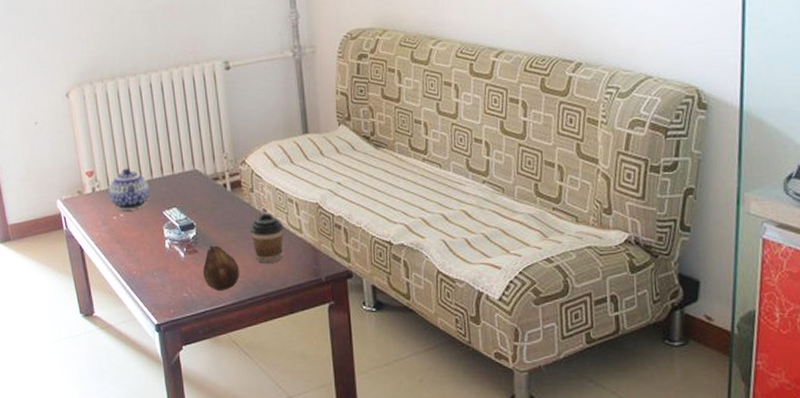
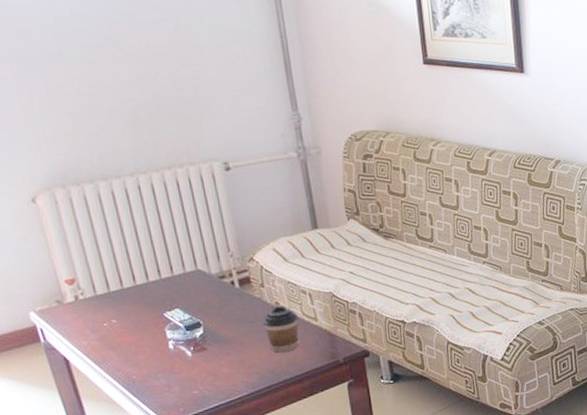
teapot: present [109,168,150,210] -> none [95,273,147,316]
fruit: present [203,245,240,290] -> none [214,341,255,384]

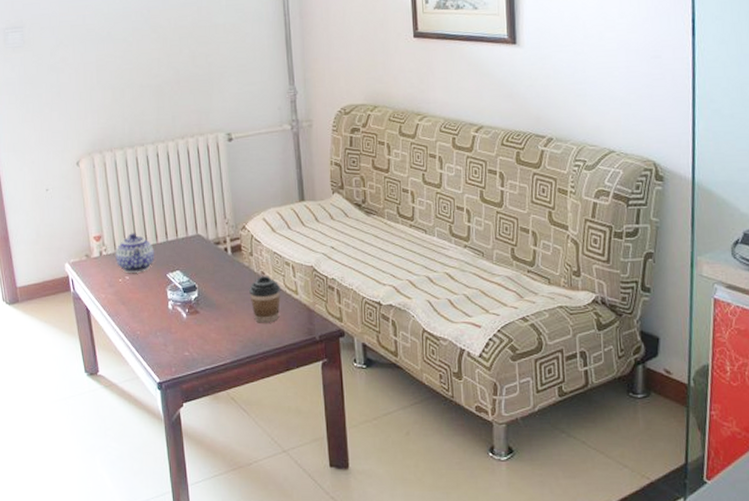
teapot: none [95,273,147,316] -> present [115,233,154,273]

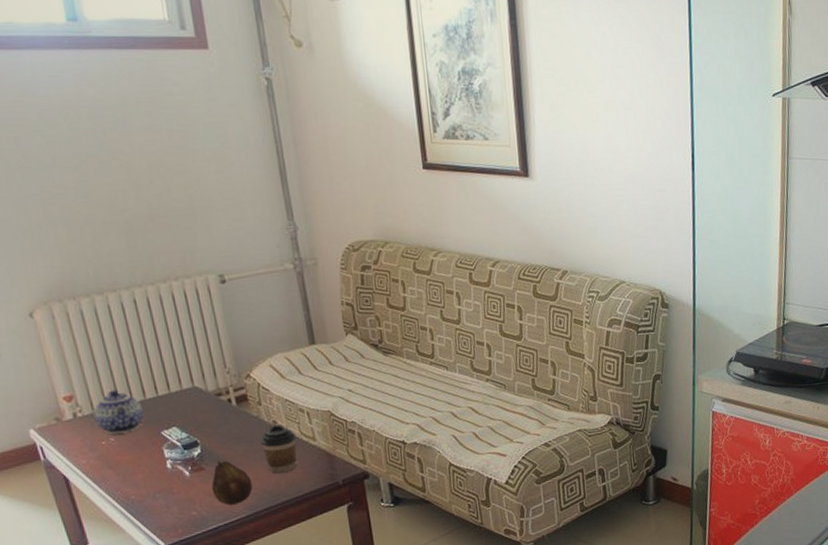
fruit: none [204,306,239,349] -> present [212,460,253,505]

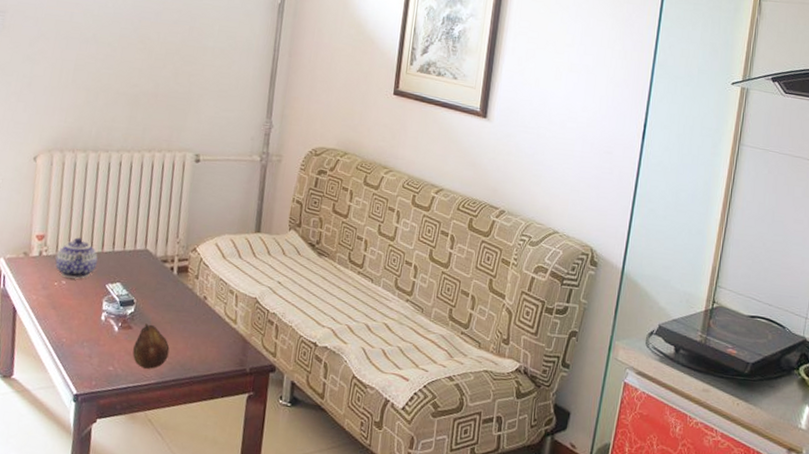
coffee cup: present [260,424,297,474] -> none [187,300,221,349]

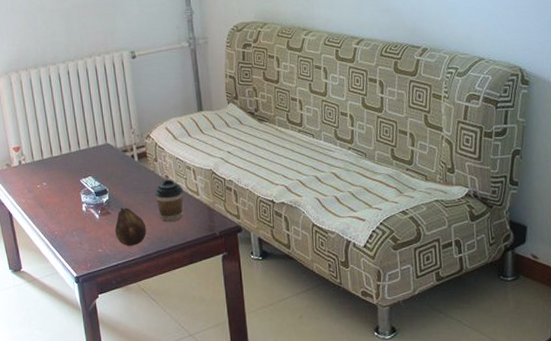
teapot: present [55,237,98,279] -> none [33,143,69,179]
coffee cup: none [187,300,221,349] -> present [155,179,184,222]

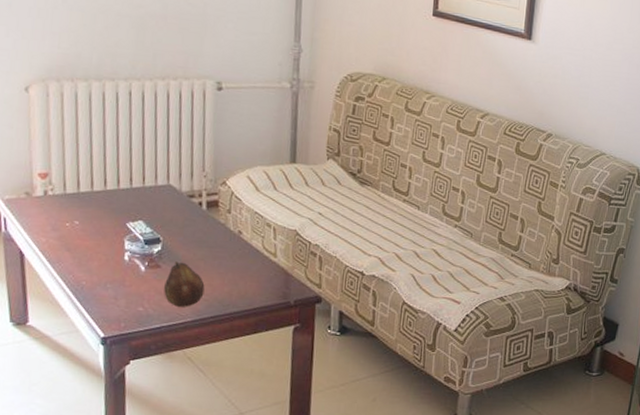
coffee cup: present [155,179,184,222] -> none [222,235,259,284]

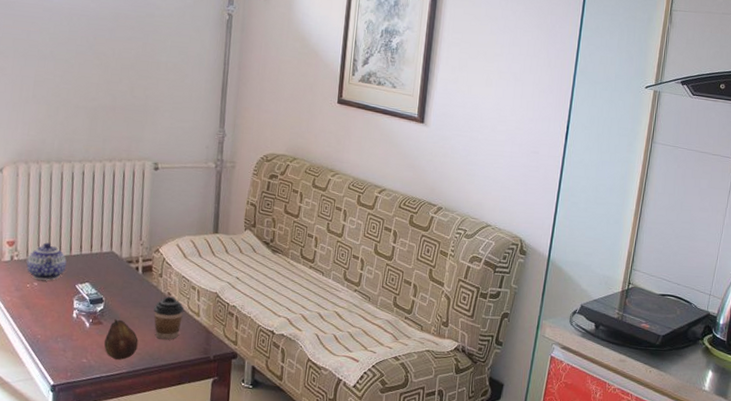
teapot: none [64,174,114,218] -> present [26,242,67,280]
coffee cup: none [222,235,259,284] -> present [154,296,185,340]

